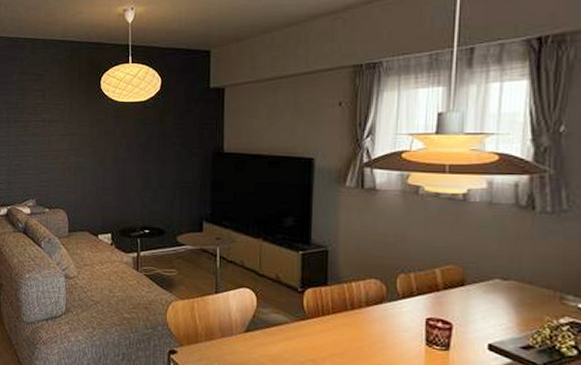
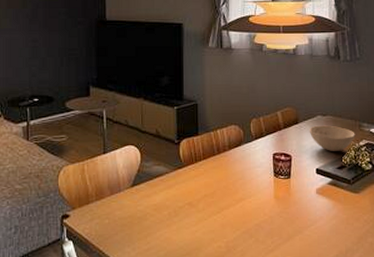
bowl: none [480,290,553,327] -> present [309,125,355,151]

